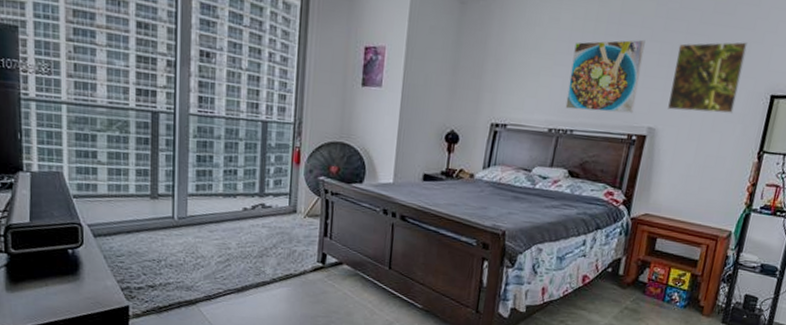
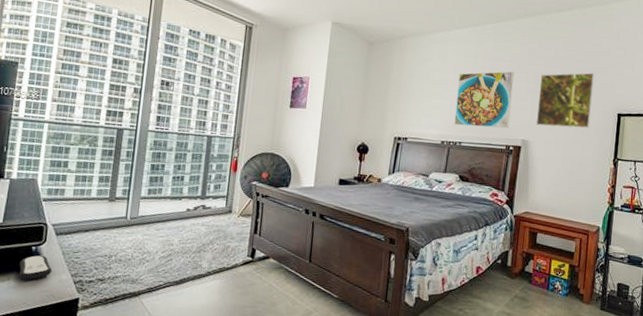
remote control: none [56,258,95,286] -> present [19,255,53,280]

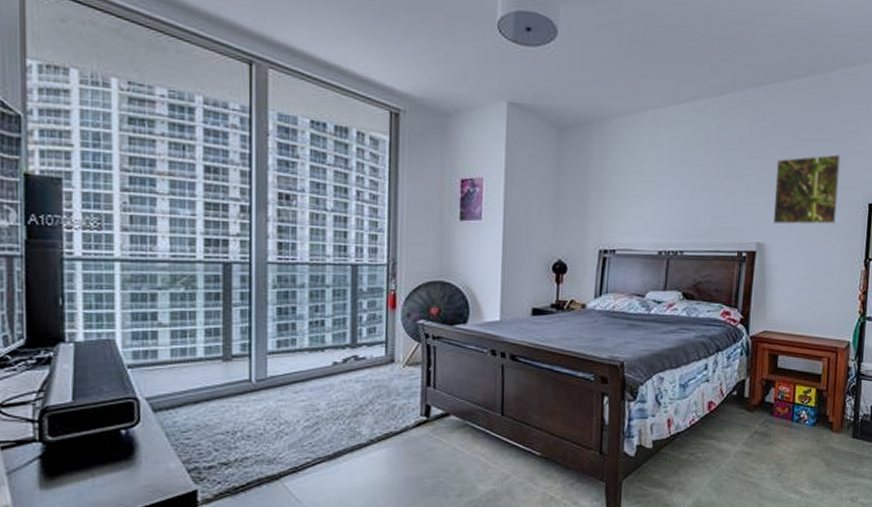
remote control: present [19,255,53,280] -> none [106,439,154,474]
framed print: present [454,71,514,129] -> none [673,157,744,231]

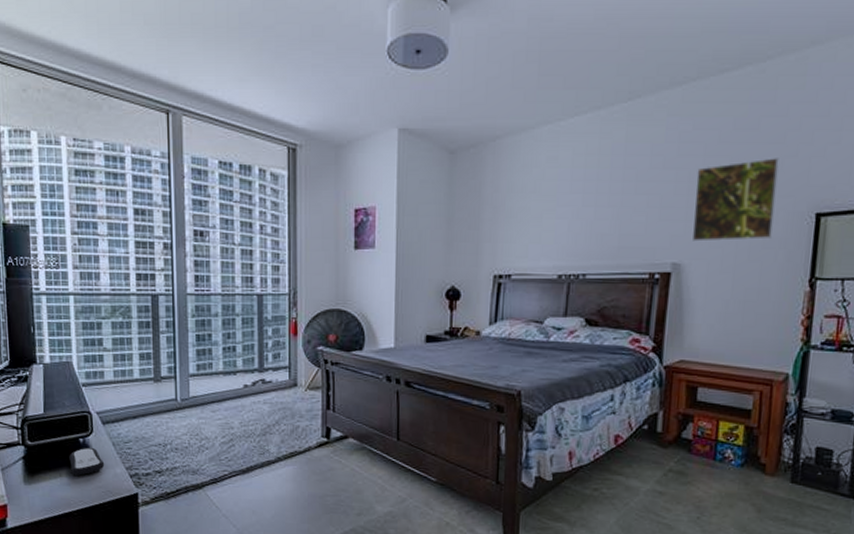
remote control: none [106,439,154,474] -> present [69,447,105,476]

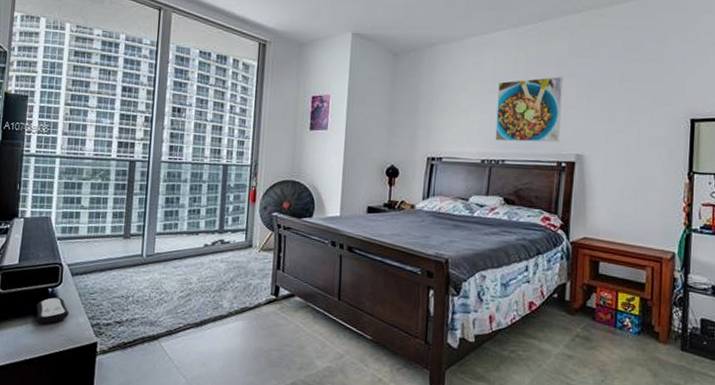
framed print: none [574,168,658,252] -> present [495,76,563,143]
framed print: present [691,158,779,242] -> none [591,73,660,138]

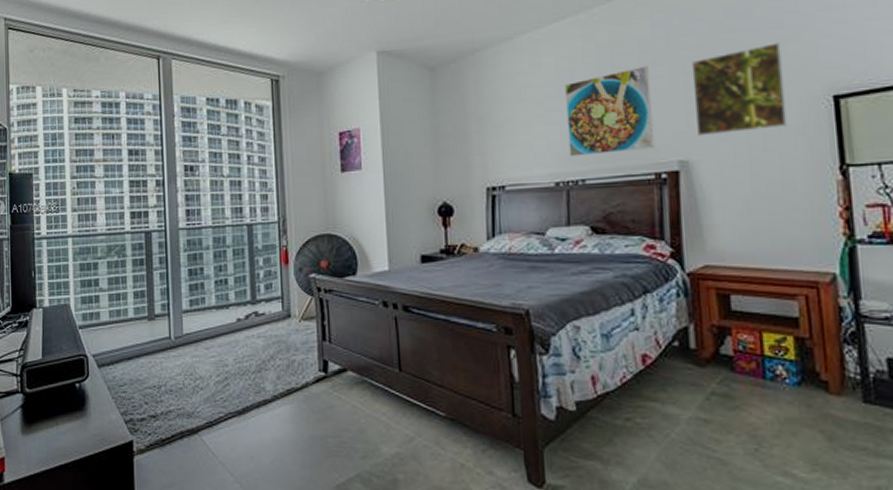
remote control: present [36,297,70,324] -> none [65,392,100,423]
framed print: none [591,73,660,138] -> present [691,42,787,136]

